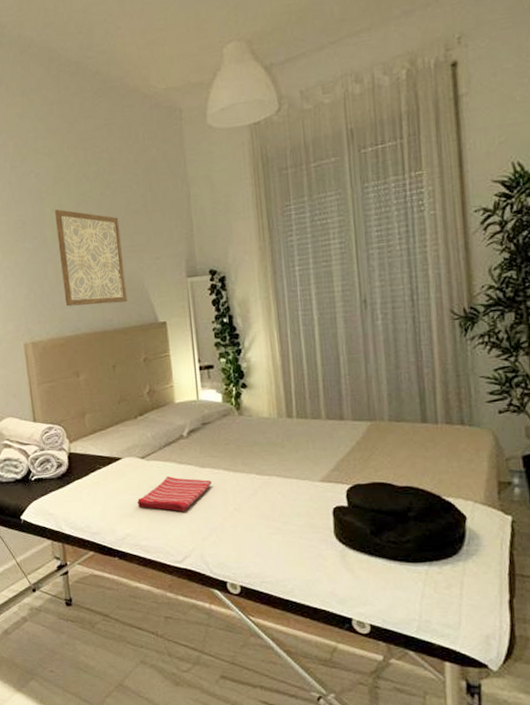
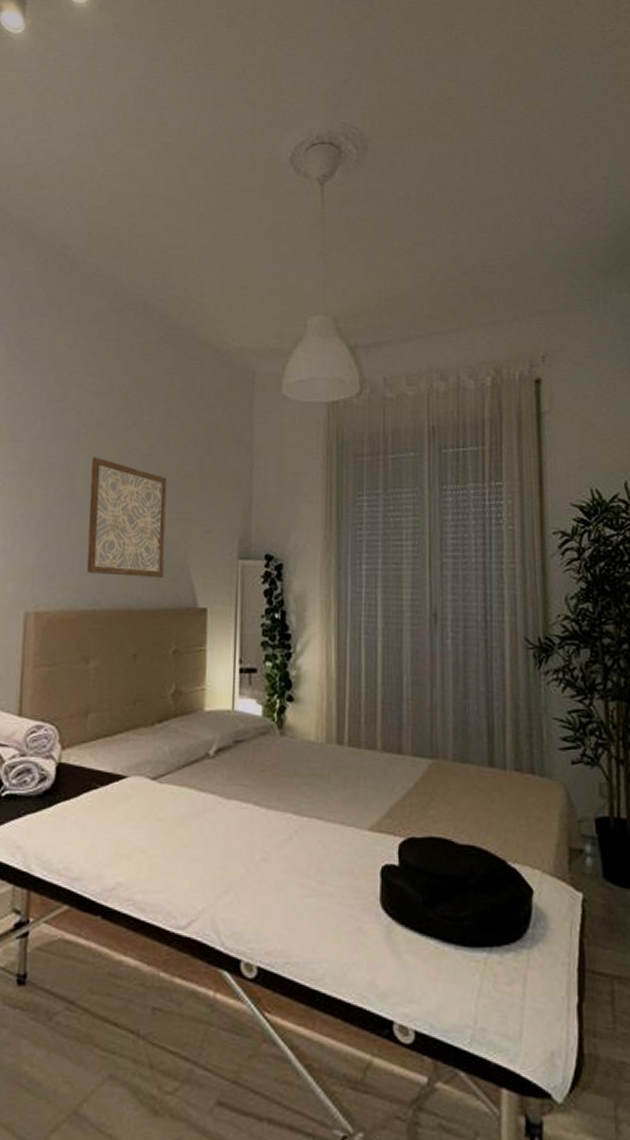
dish towel: present [137,475,212,511] -> none [138,806,238,856]

